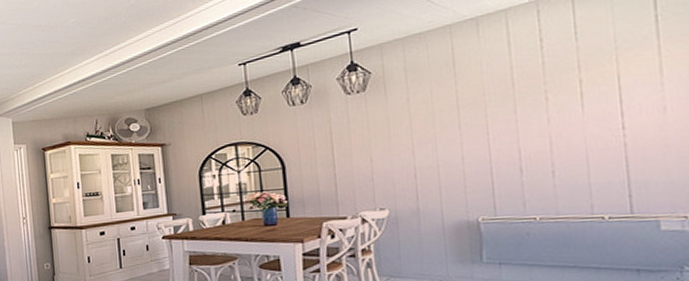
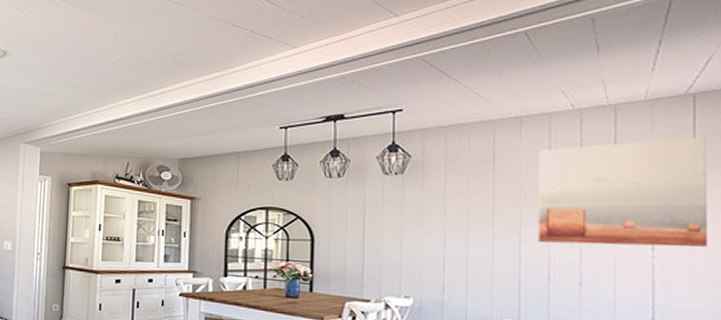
wall art: none [498,8,680,137] -> present [538,136,709,247]

